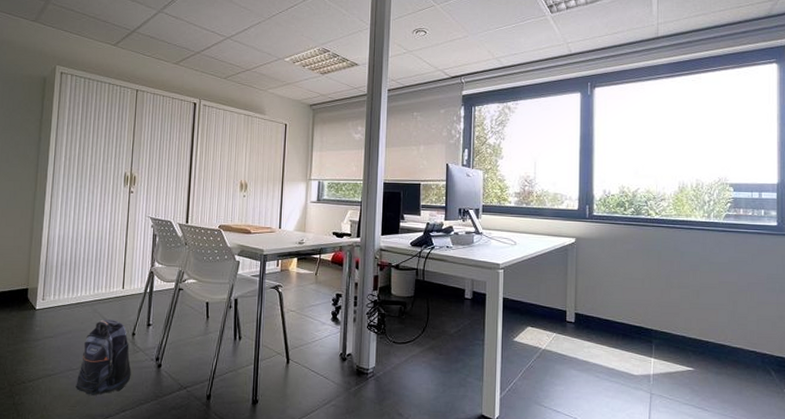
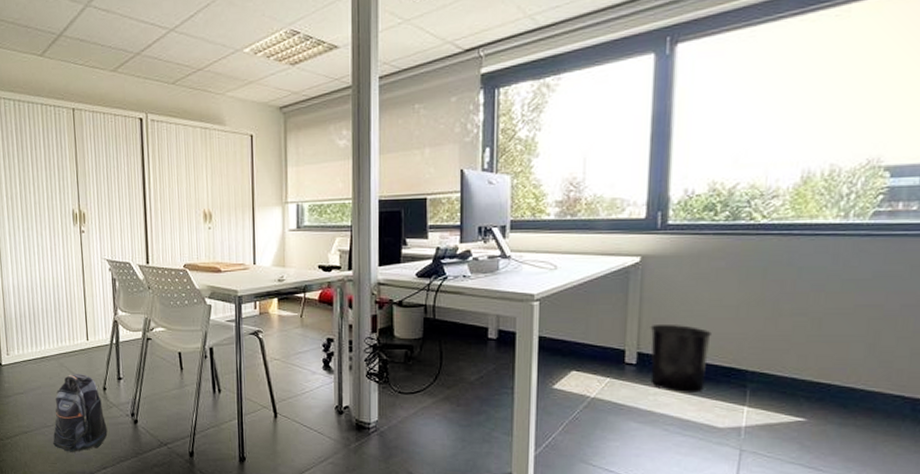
waste bin: none [583,291,626,346] -> present [650,325,712,393]

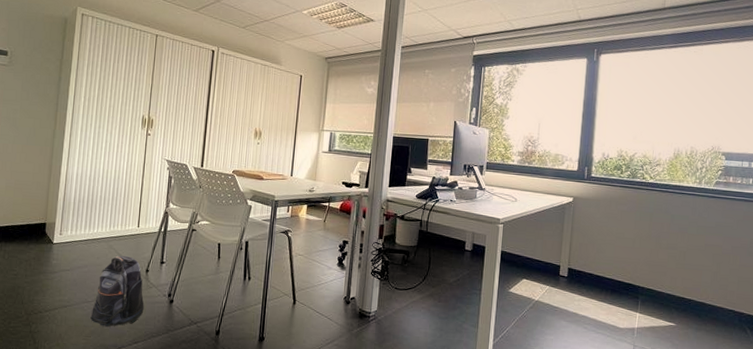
waste bin: present [650,325,712,393] -> none [576,248,617,301]

